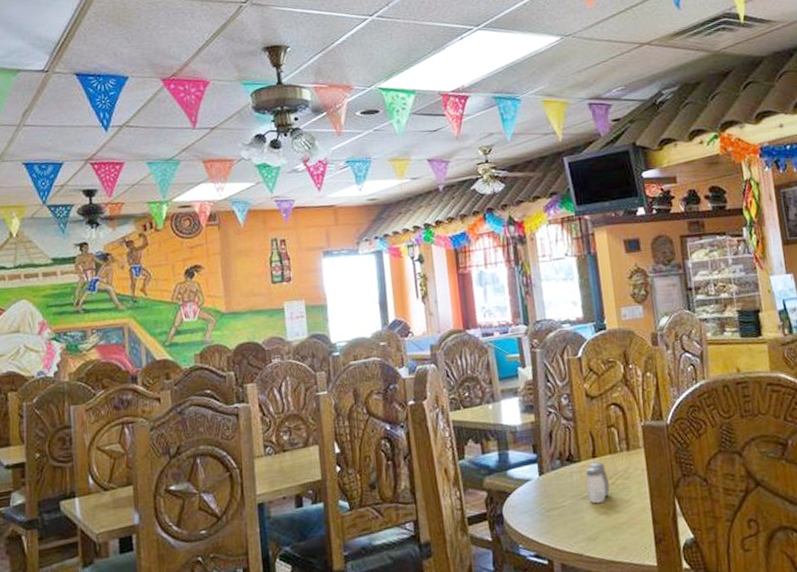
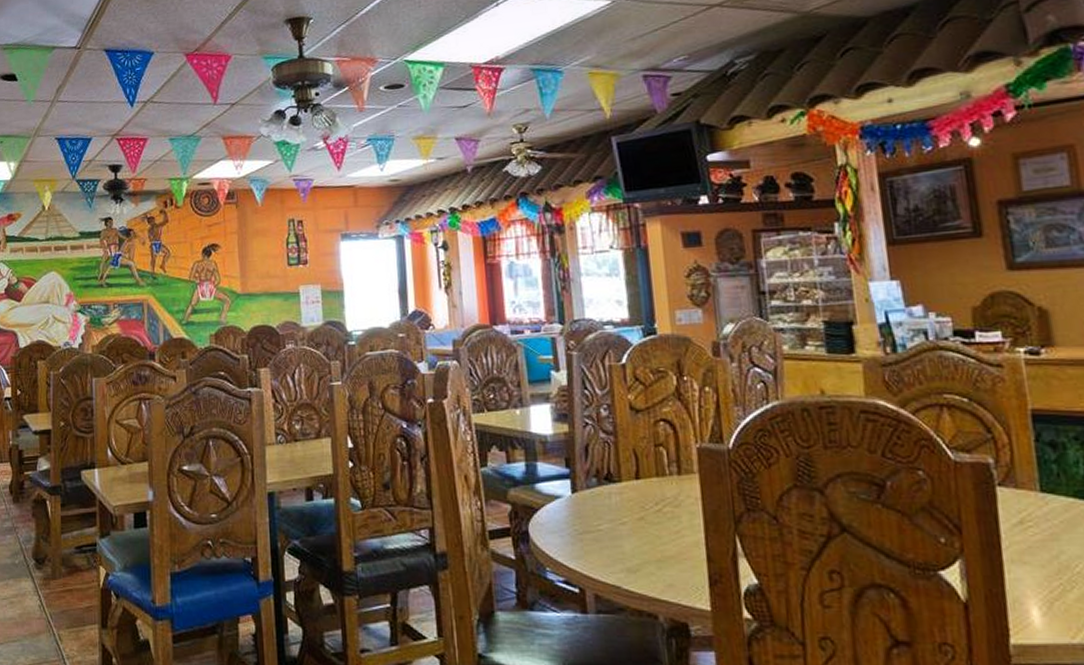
salt and pepper shaker: present [585,462,611,503] -> none [626,485,656,532]

